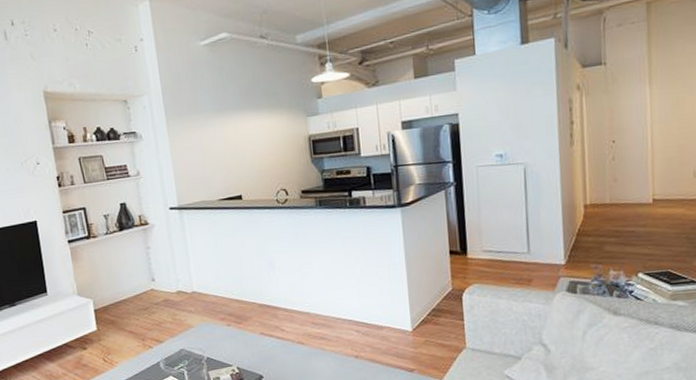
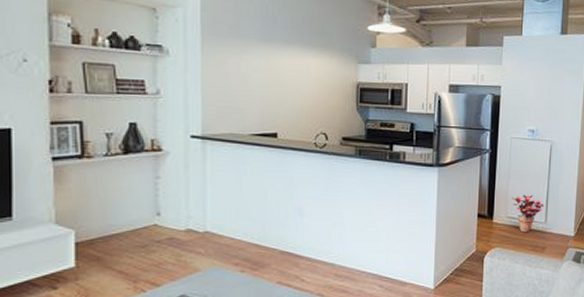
potted plant: none [486,224,525,266] -> present [512,195,544,233]

